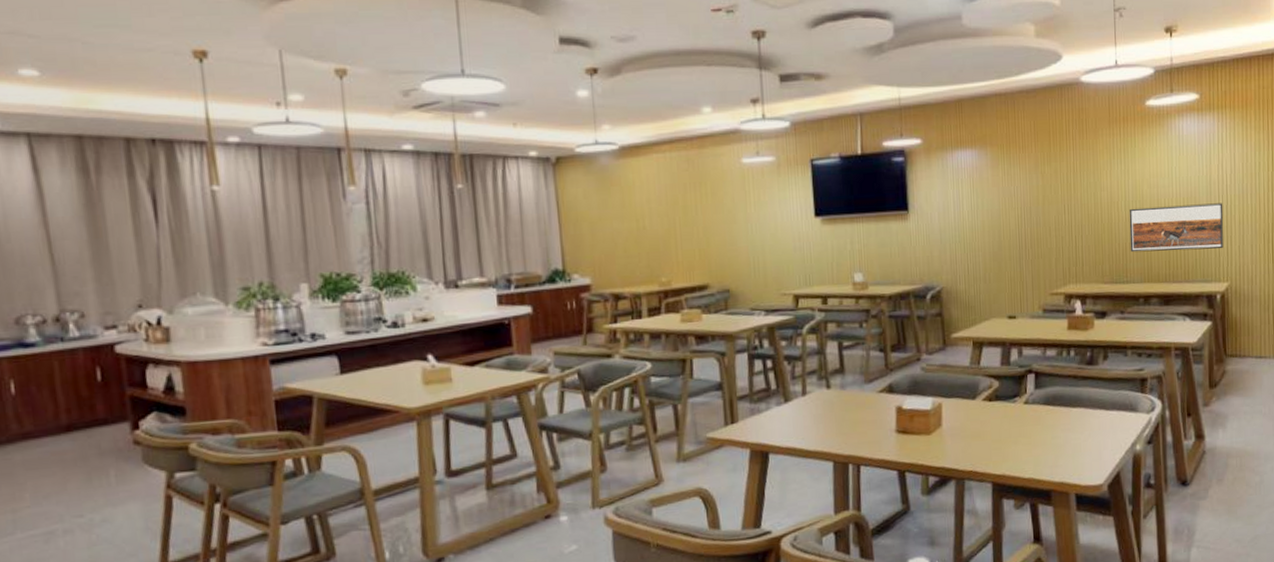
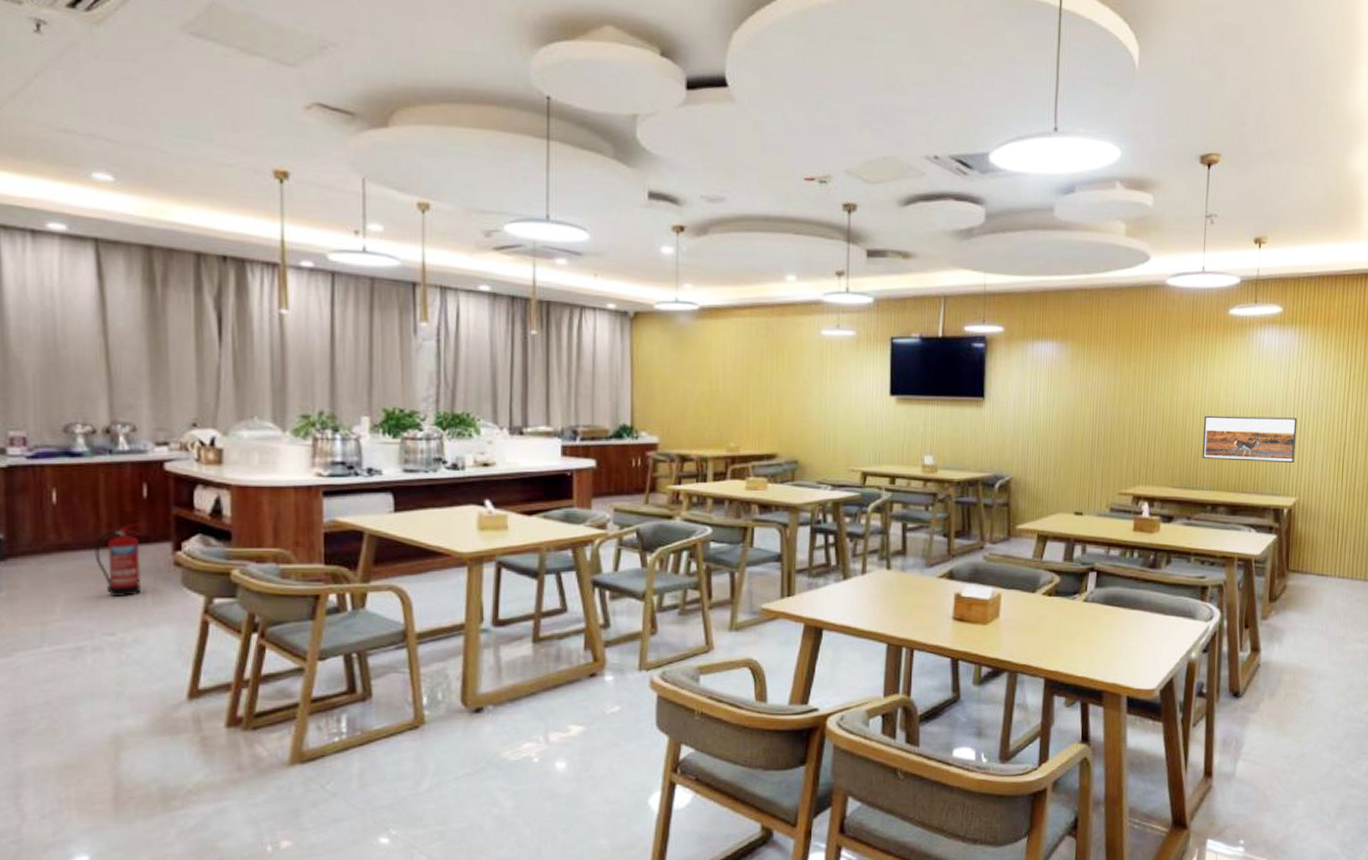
fire extinguisher: none [55,406,104,480] -> present [94,523,141,596]

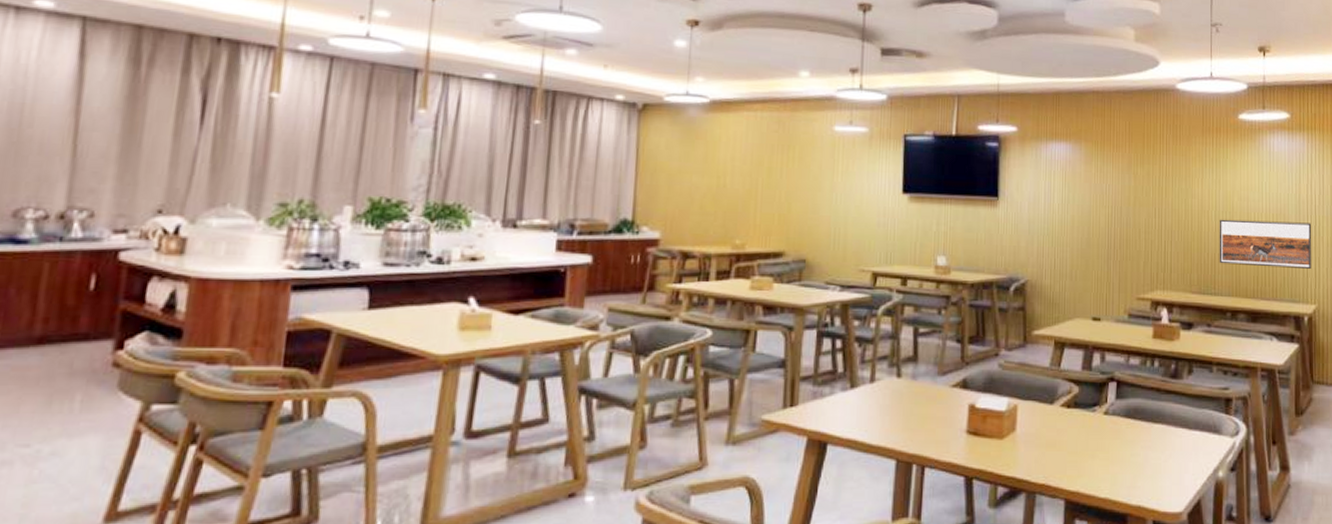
fire extinguisher: present [94,523,141,596] -> none [22,318,81,402]

